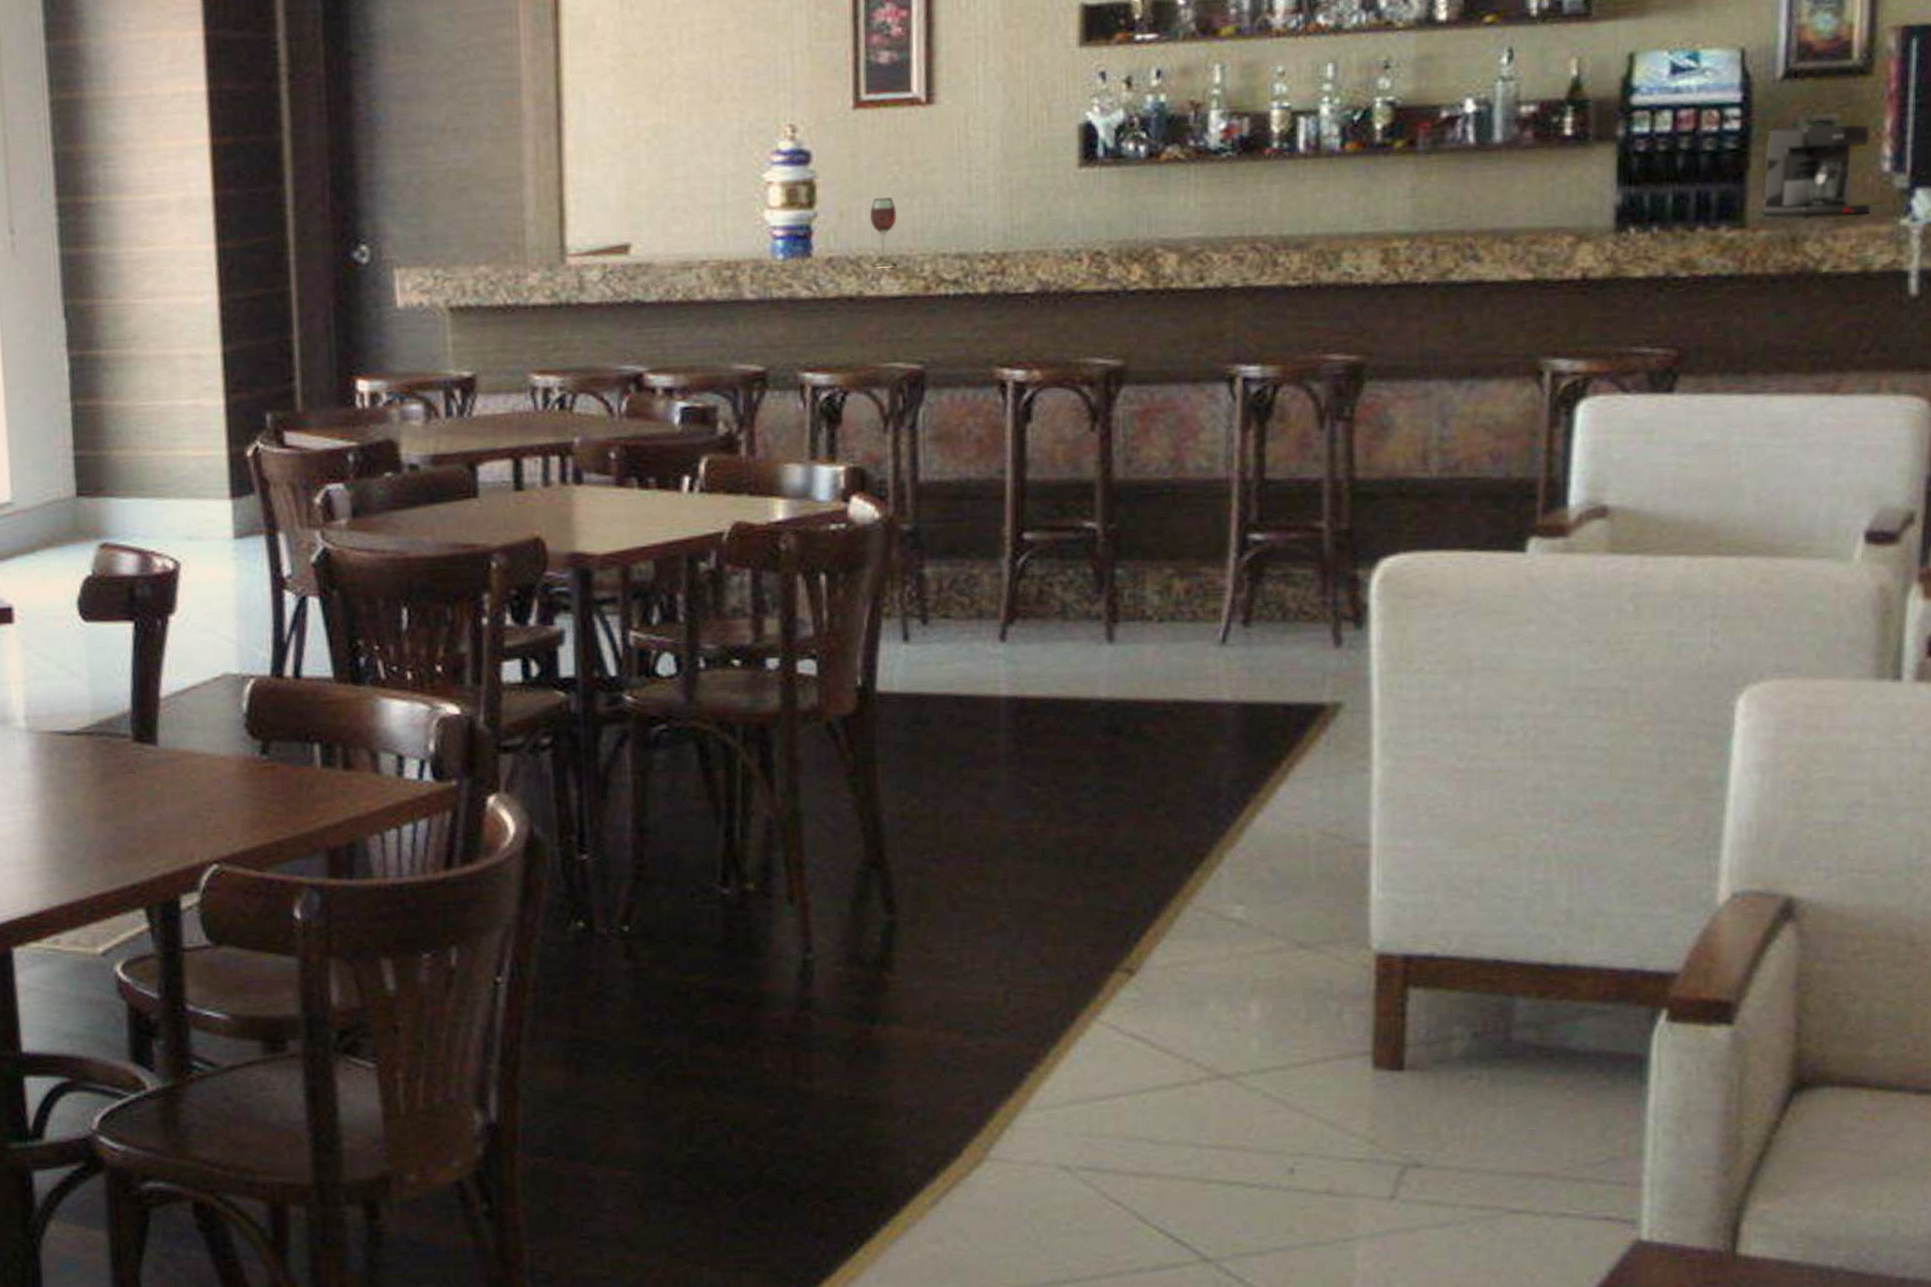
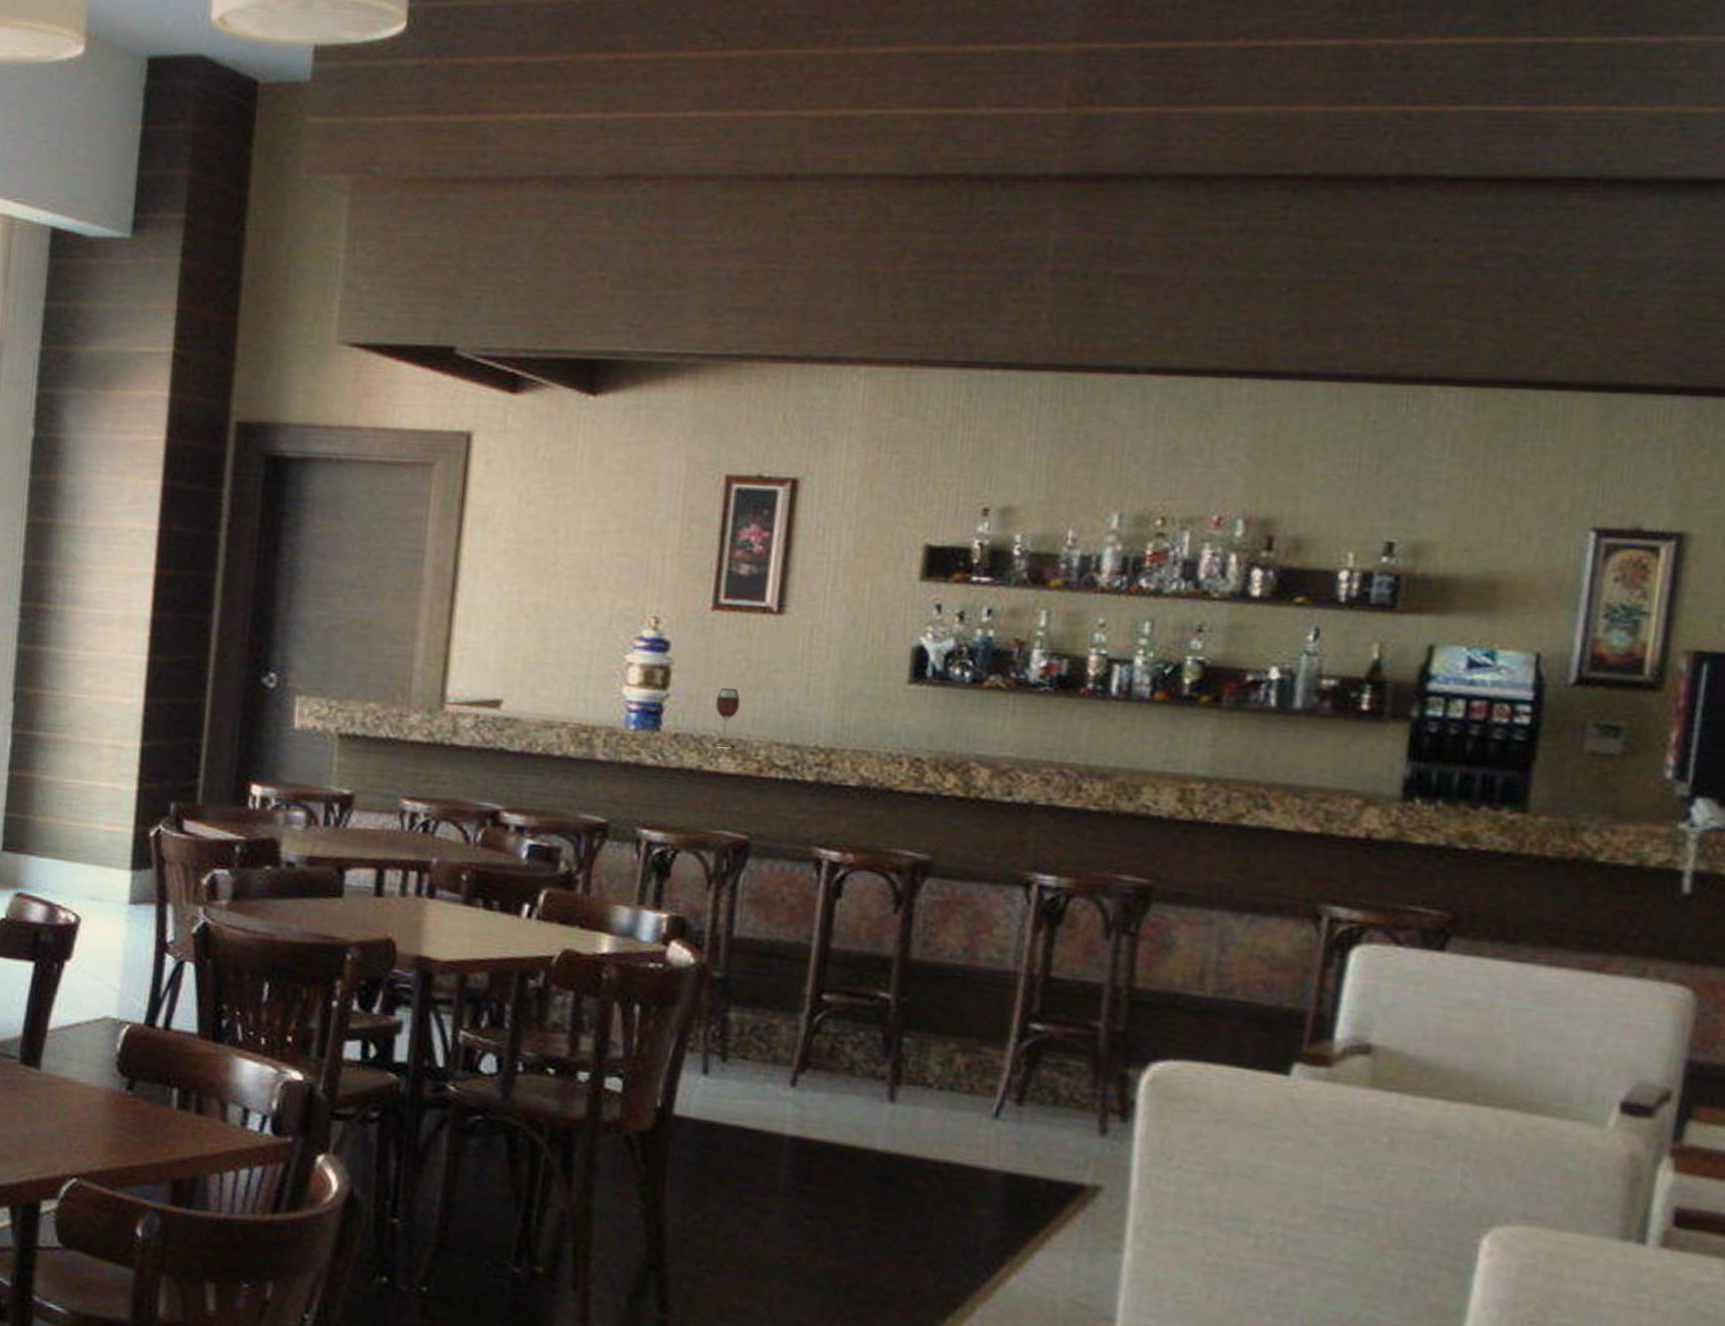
coffee maker: present [1763,124,1870,220] -> none [1545,727,1656,816]

